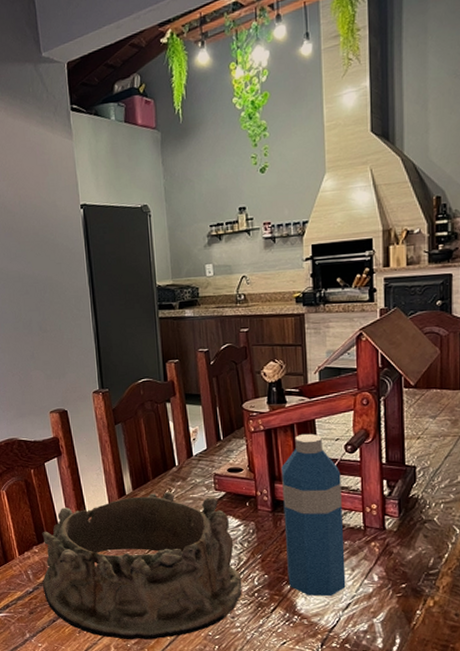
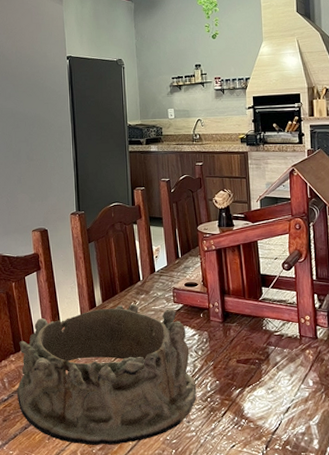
water bottle: present [281,433,346,596] -> none [230,253,286,400]

